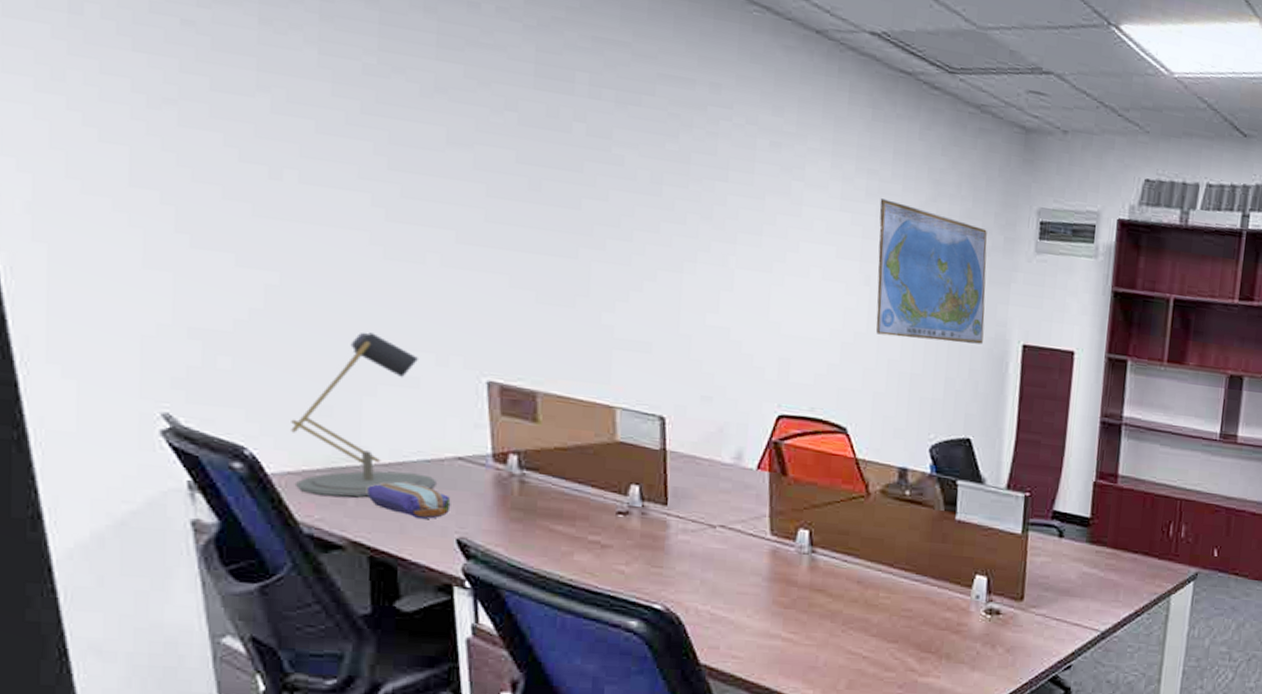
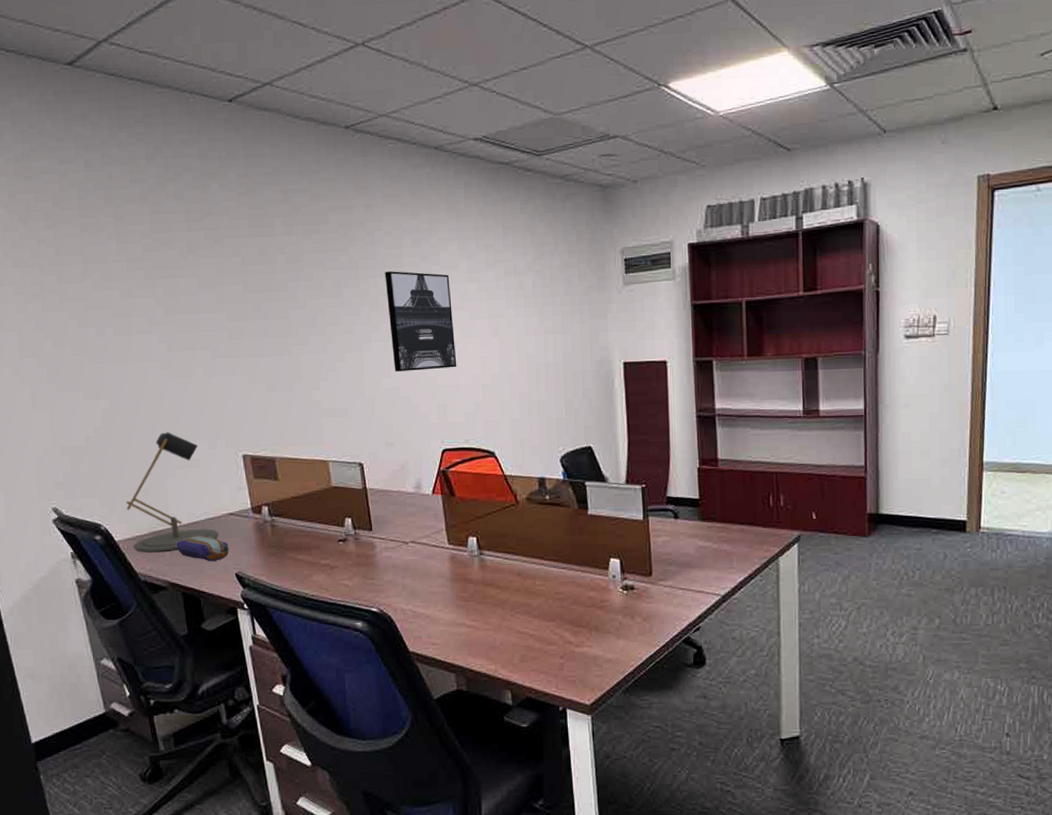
wall art: none [724,175,815,315] -> present [385,271,457,371]
world map: present [875,198,987,345] -> none [497,266,591,374]

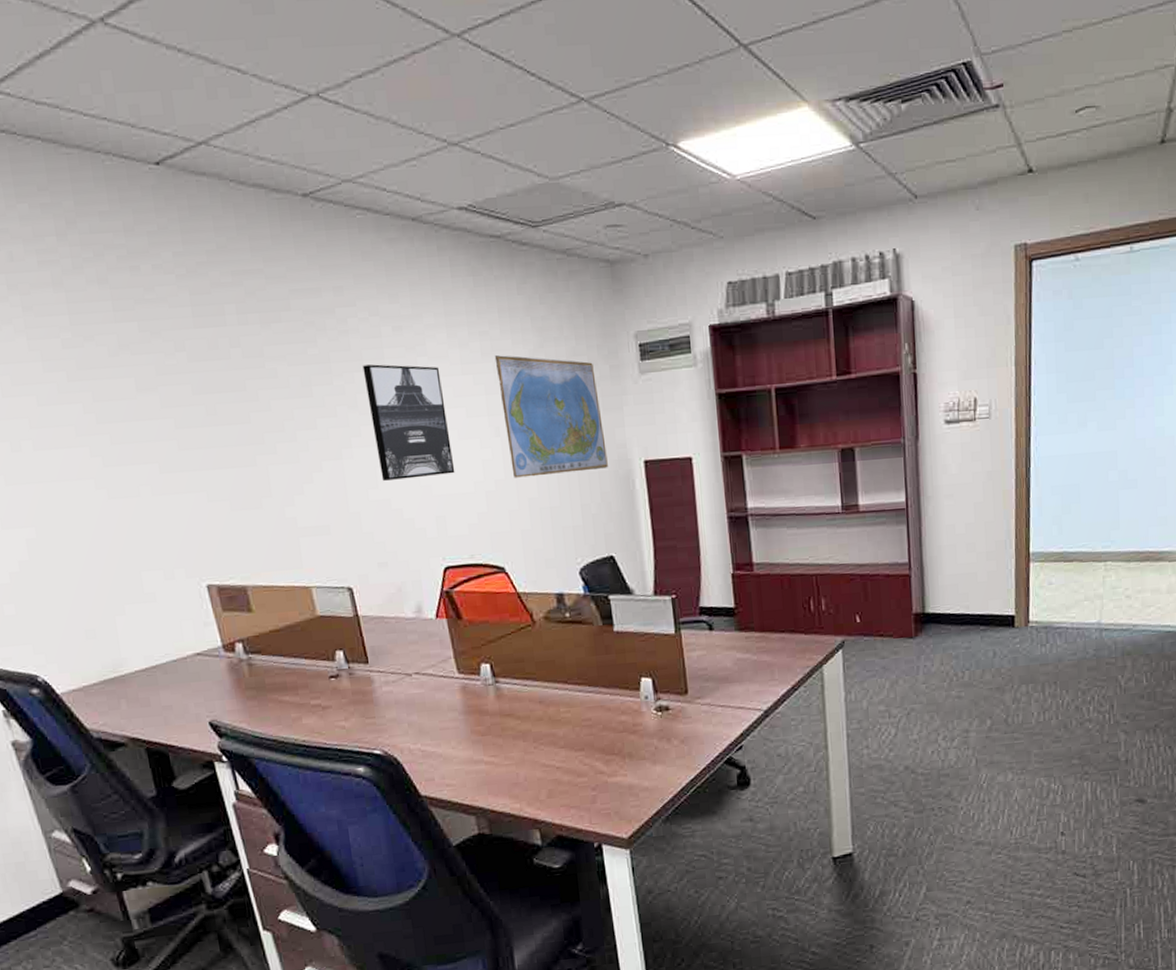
desk lamp: present [126,432,218,552] -> none [67,562,185,705]
pencil case: present [176,536,229,562] -> none [134,681,200,711]
world map: none [497,266,591,374] -> present [494,355,608,478]

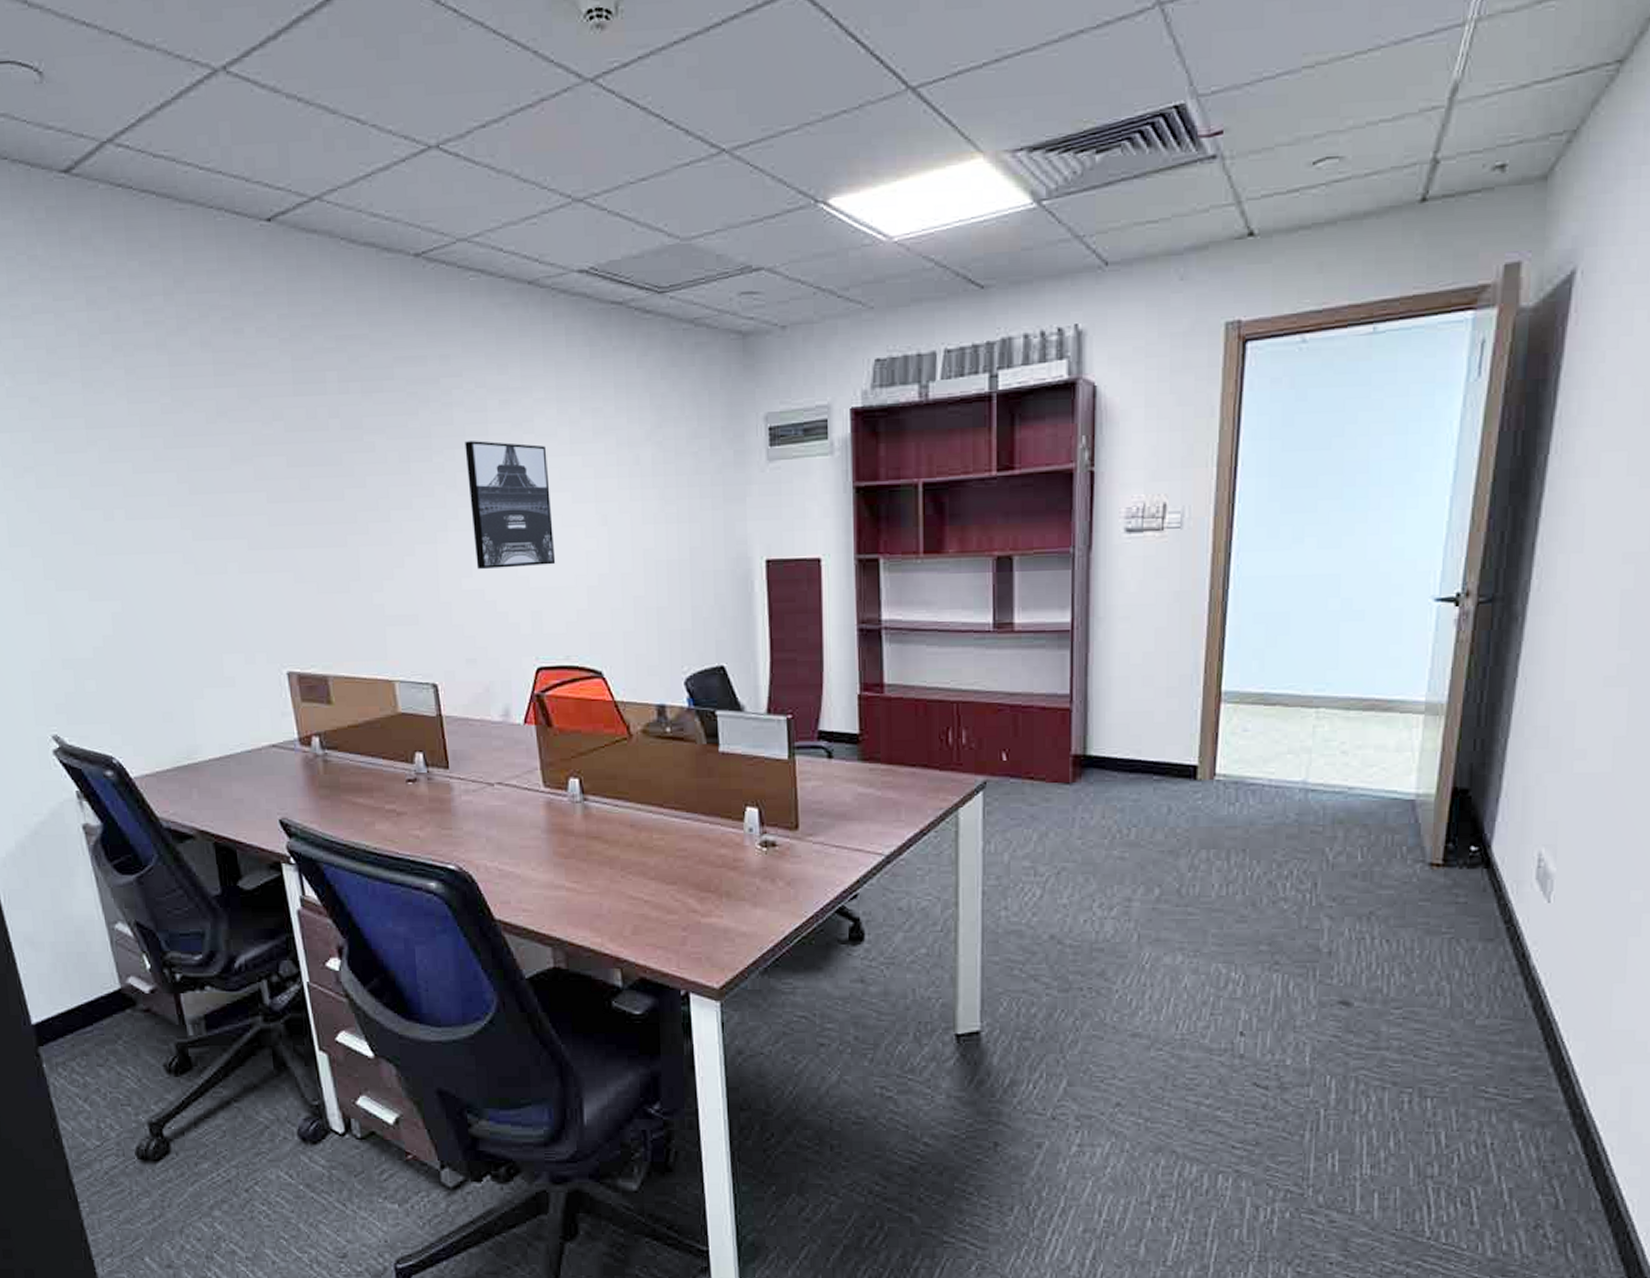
world map: present [494,355,608,478] -> none [607,435,725,573]

